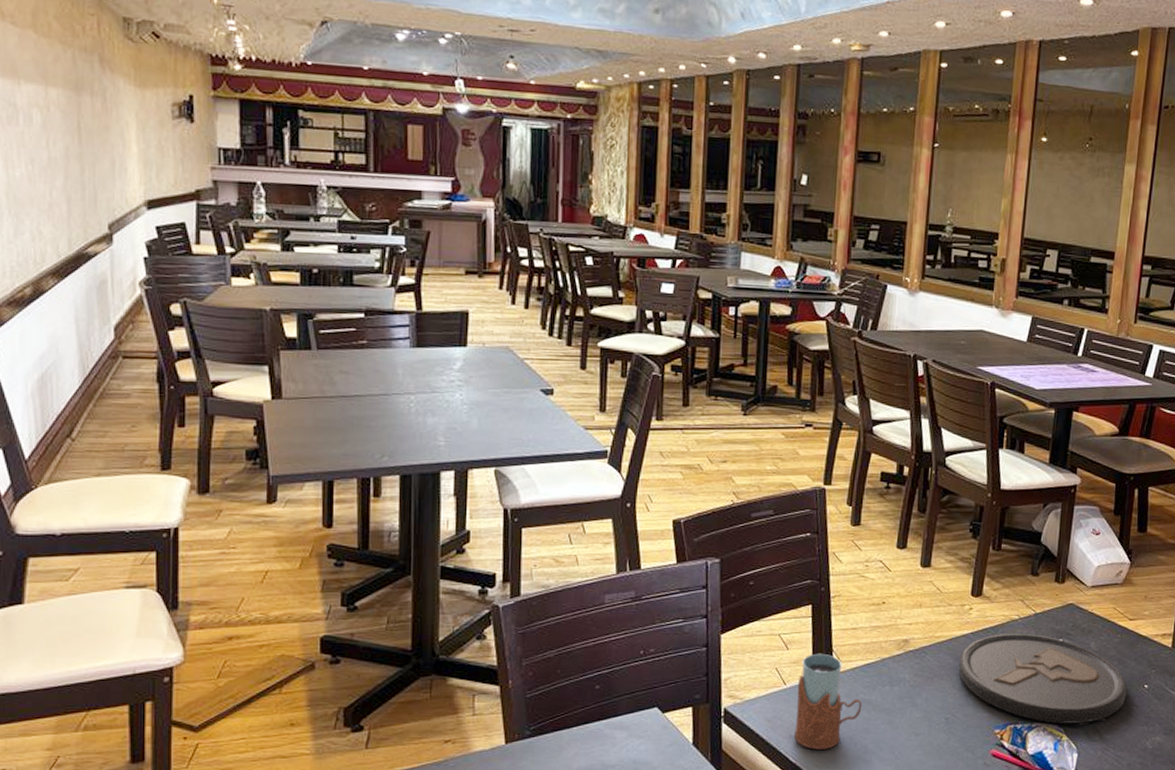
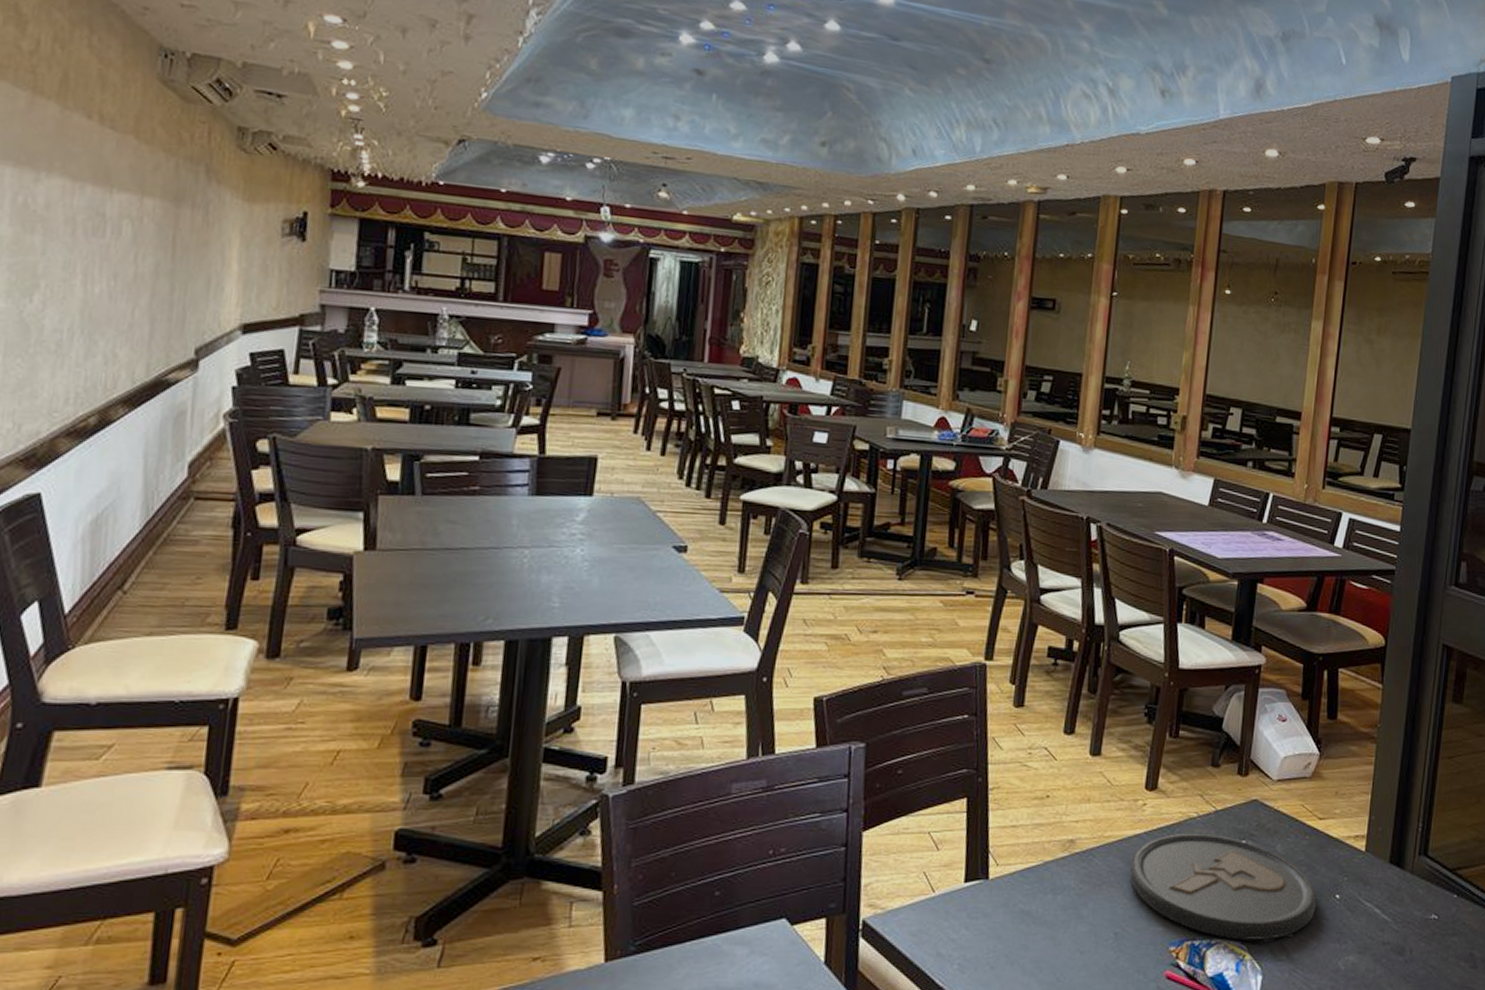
drinking glass: present [794,653,862,750] -> none [942,855,1021,970]

